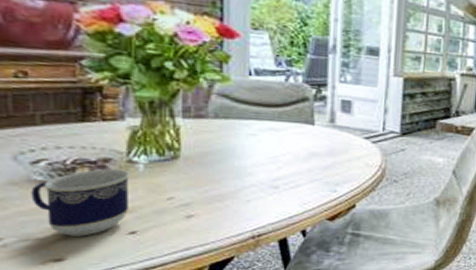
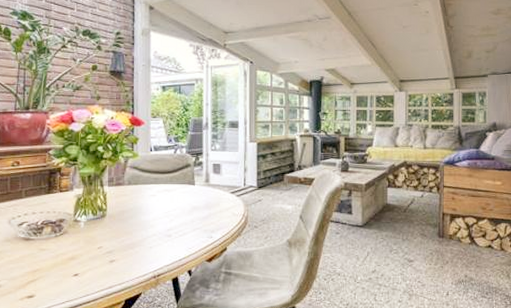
cup: present [31,168,131,236] -> none [17,226,76,278]

